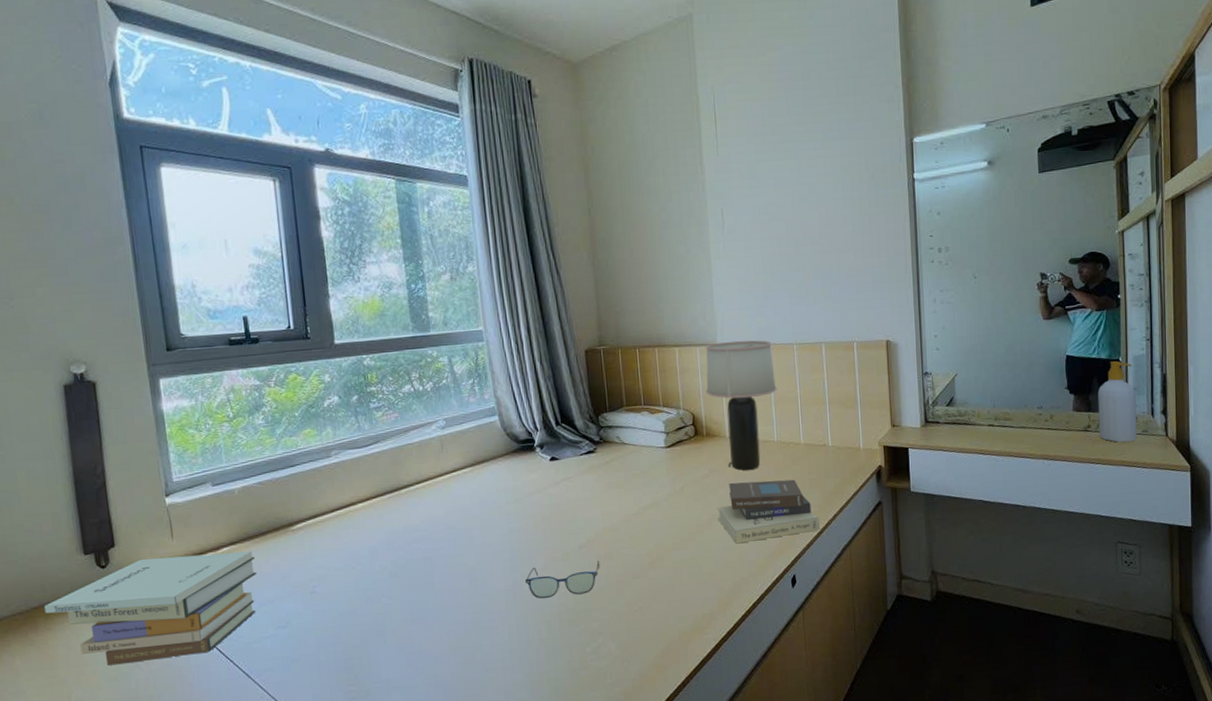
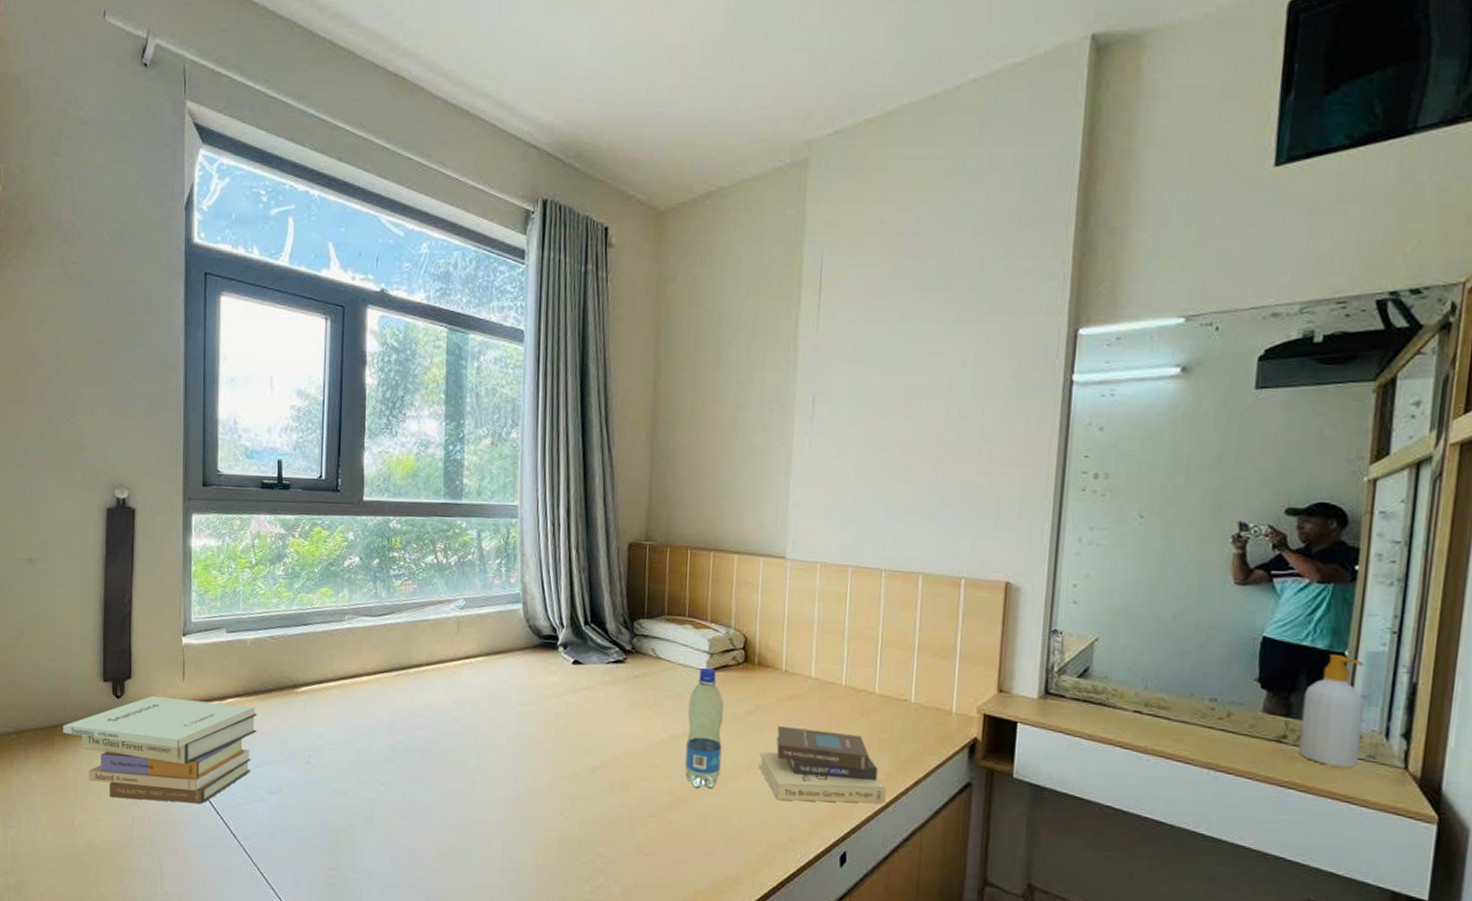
glasses: present [525,561,601,599] -> none [528,781,613,823]
bottle: none [653,445,688,548] -> present [684,667,724,789]
table lamp: present [705,340,777,471] -> none [764,555,855,715]

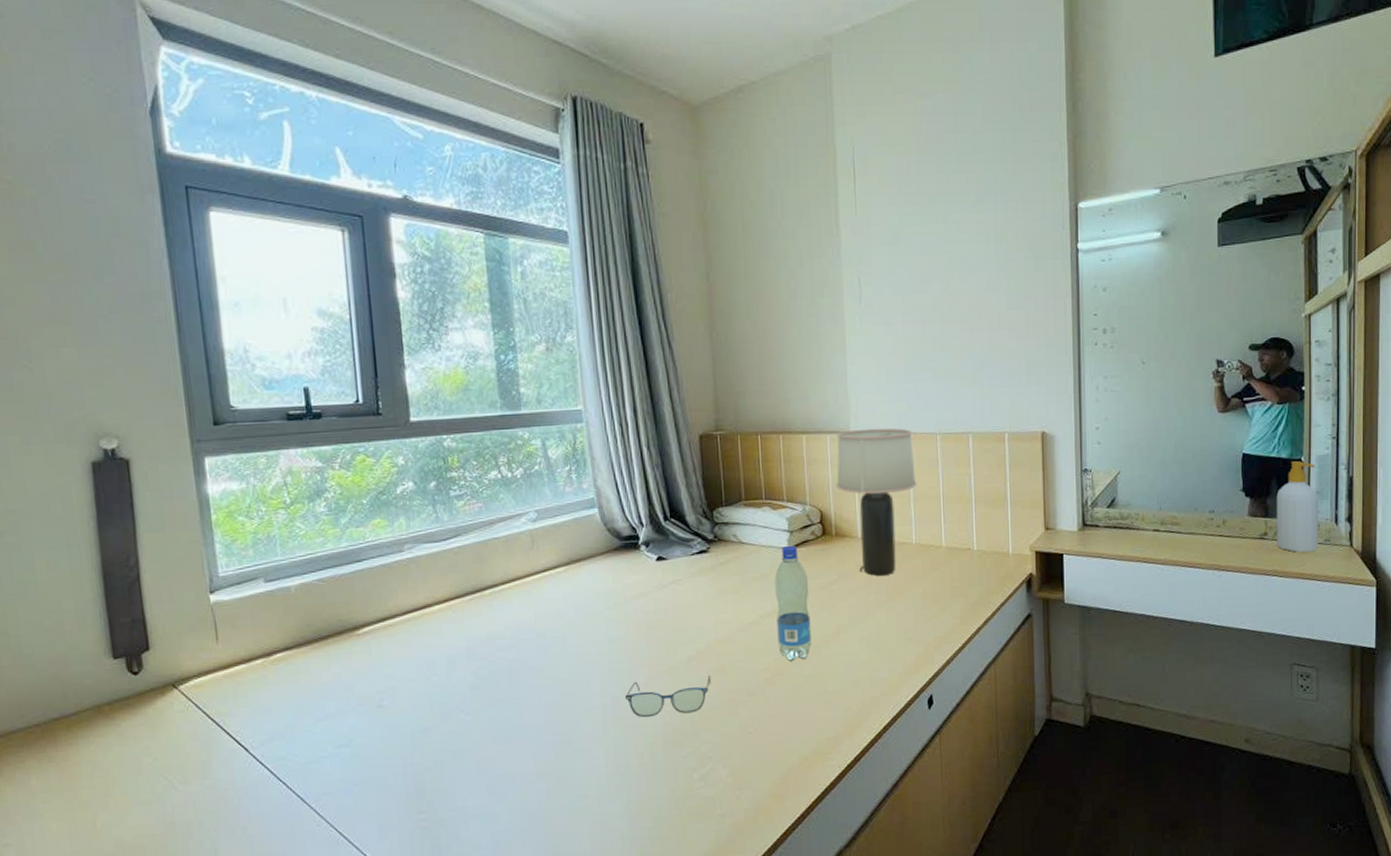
books: present [63,695,258,804] -> none [66,658,316,787]
glasses: none [528,781,613,823] -> present [625,675,712,718]
books: present [758,725,886,804] -> none [846,587,961,659]
table lamp: none [764,555,855,715] -> present [835,428,917,576]

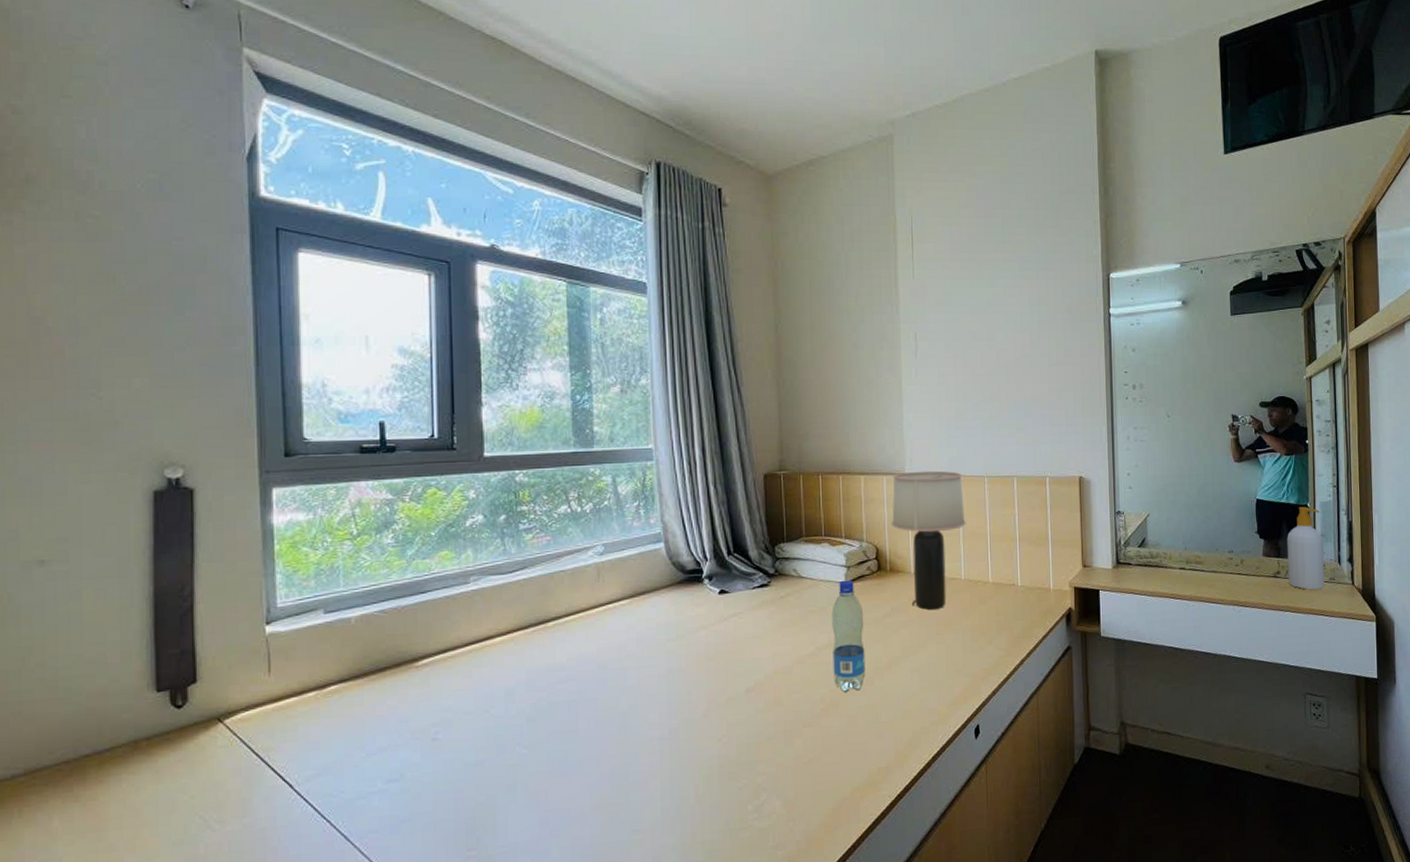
glasses: present [625,675,712,718] -> none [683,706,768,750]

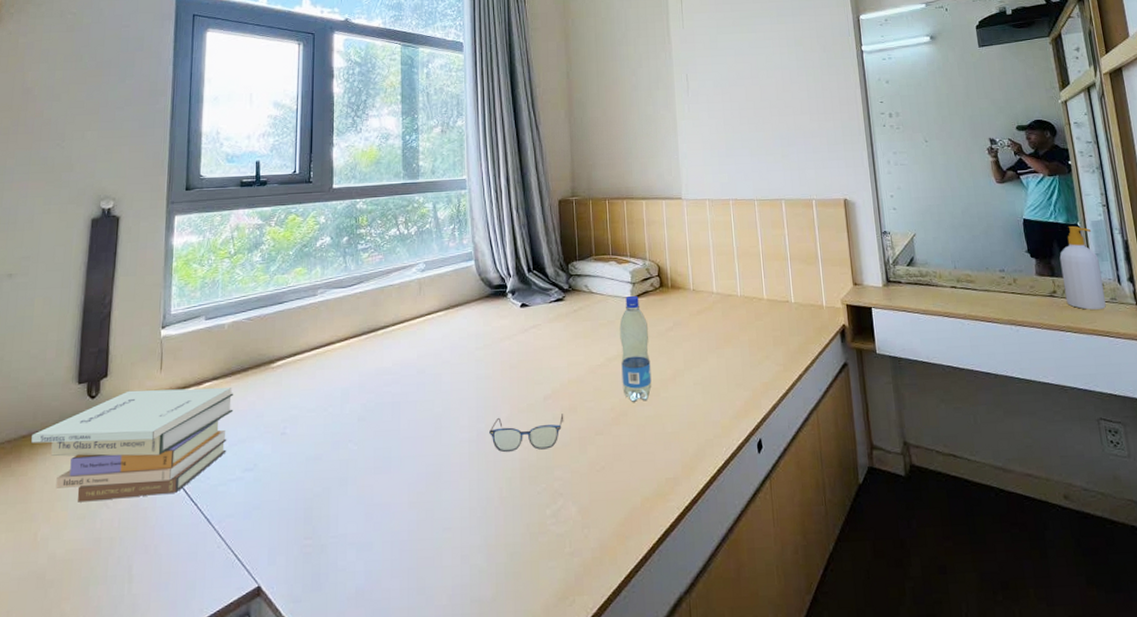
books: none [99,690,370,827] -> present [31,387,234,502]
glasses: none [683,706,768,750] -> present [489,414,564,453]
table lamp: present [891,470,966,610] -> none [670,195,740,324]

